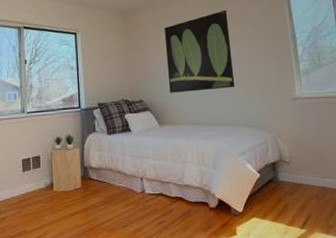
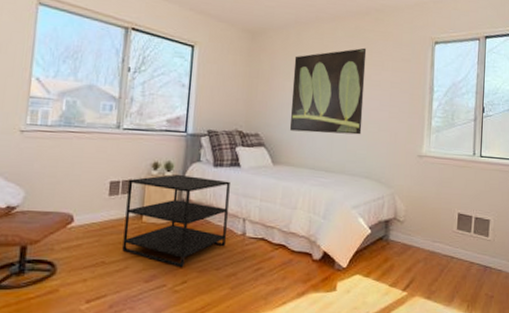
side table: none [37,145,129,229] -> present [122,174,230,268]

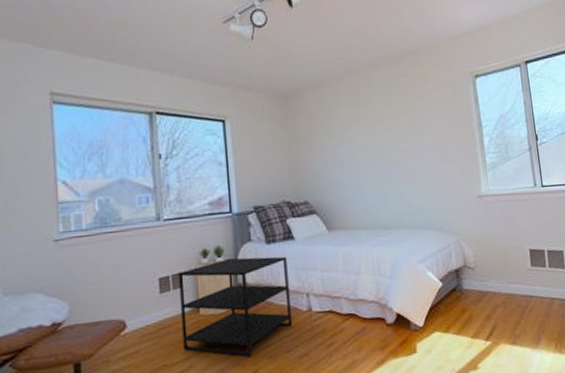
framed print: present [289,47,367,135] -> none [332,93,415,193]

